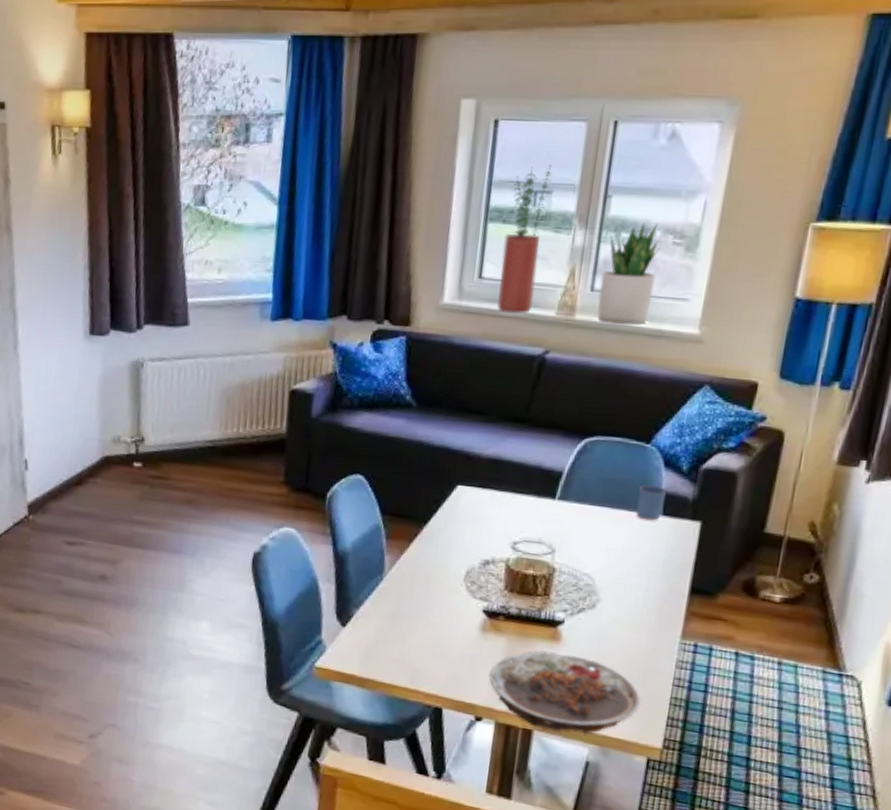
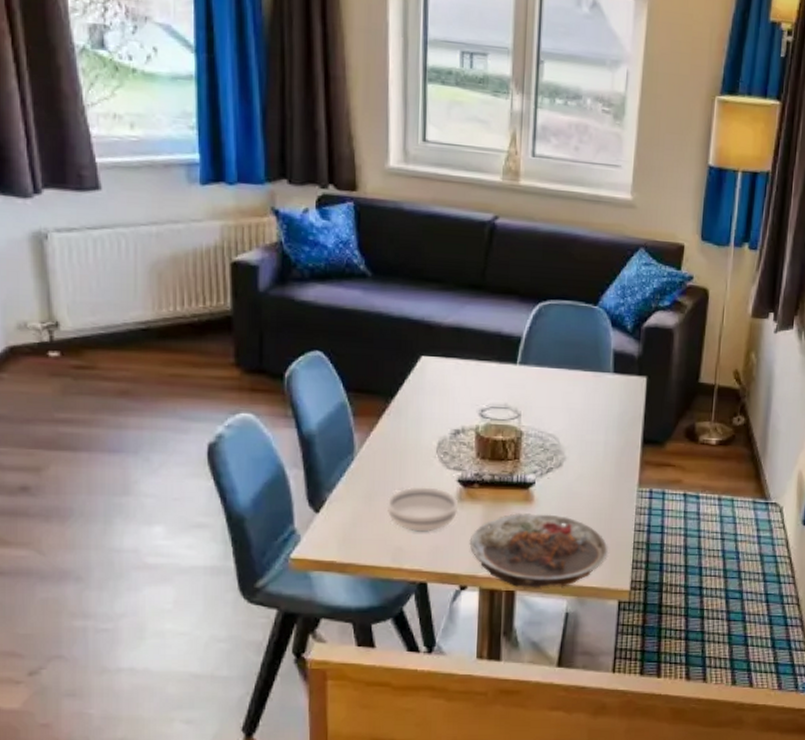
bowl: none [409,612,481,659] -> present [386,487,458,532]
vase: present [496,165,552,315] -> none [443,26,486,180]
planter: present [597,222,661,326] -> none [540,89,592,192]
mug: present [636,484,666,521] -> none [590,344,615,379]

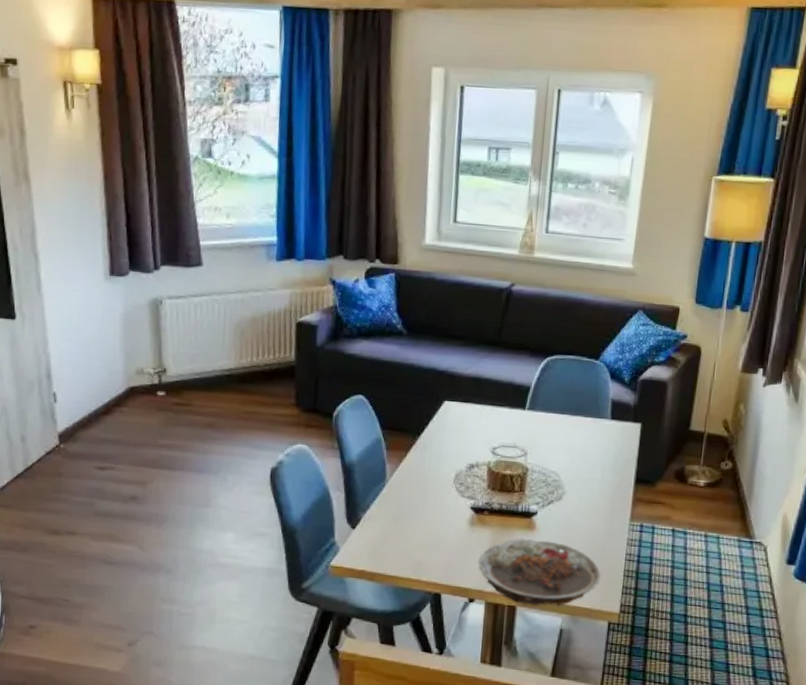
bowl: present [386,487,458,532] -> none [410,511,470,551]

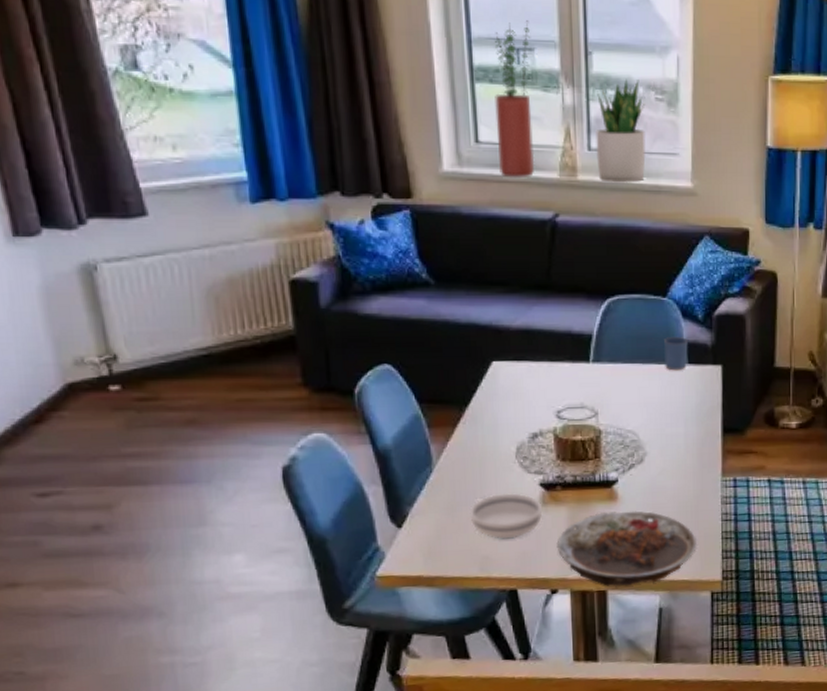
bowl: none [410,511,470,551] -> present [469,493,542,539]
vase: none [469,125,510,254] -> present [495,20,535,179]
planter: none [552,175,600,262] -> present [596,79,646,183]
mug: none [590,394,613,425] -> present [663,336,688,371]

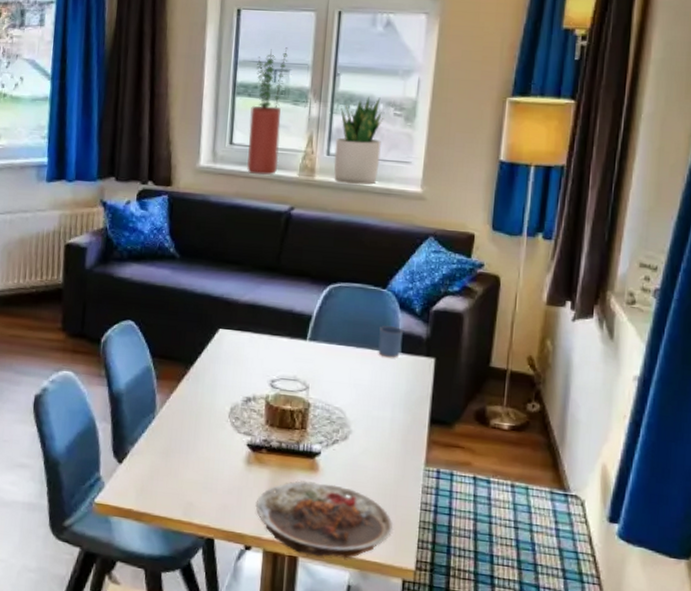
bowl: present [469,493,542,539] -> none [181,447,246,491]

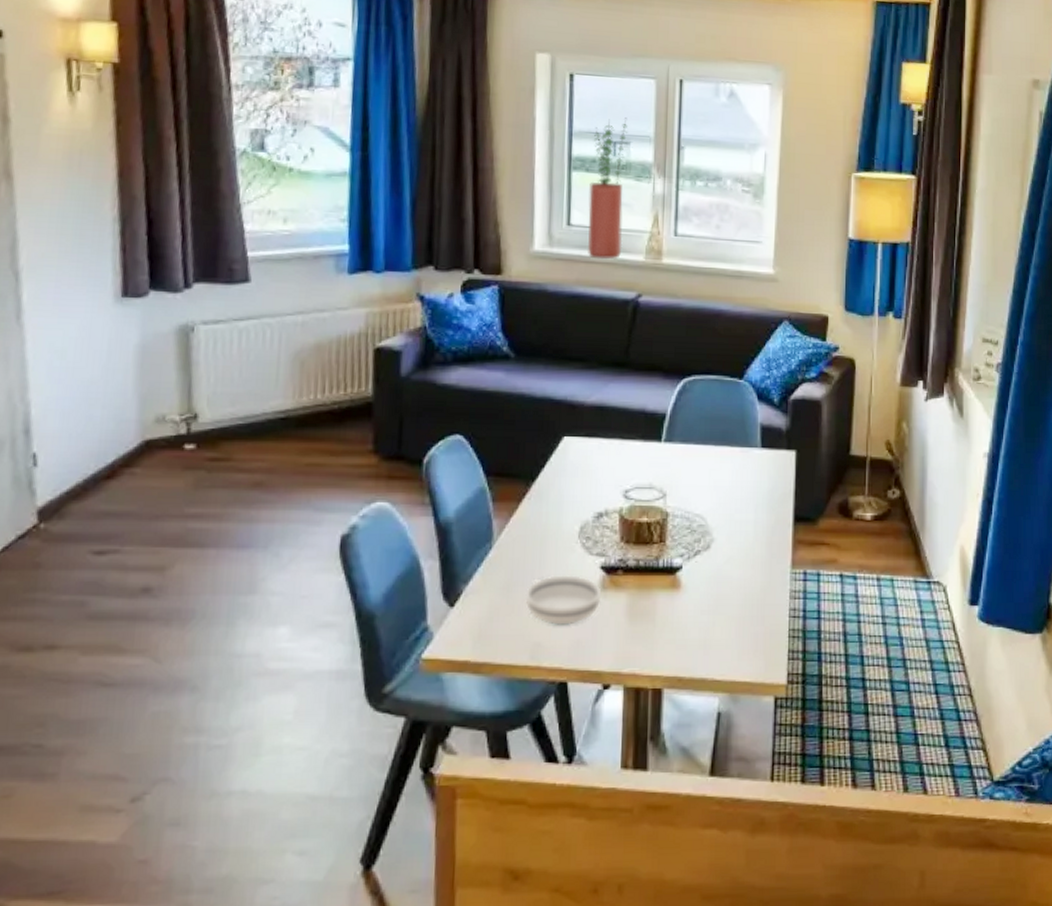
bowl: none [181,447,246,491] -> present [525,575,601,625]
plate: present [255,481,393,558] -> none [613,601,761,685]
planter: present [334,97,384,186] -> none [682,172,732,268]
mug: present [378,325,403,358] -> none [737,419,762,454]

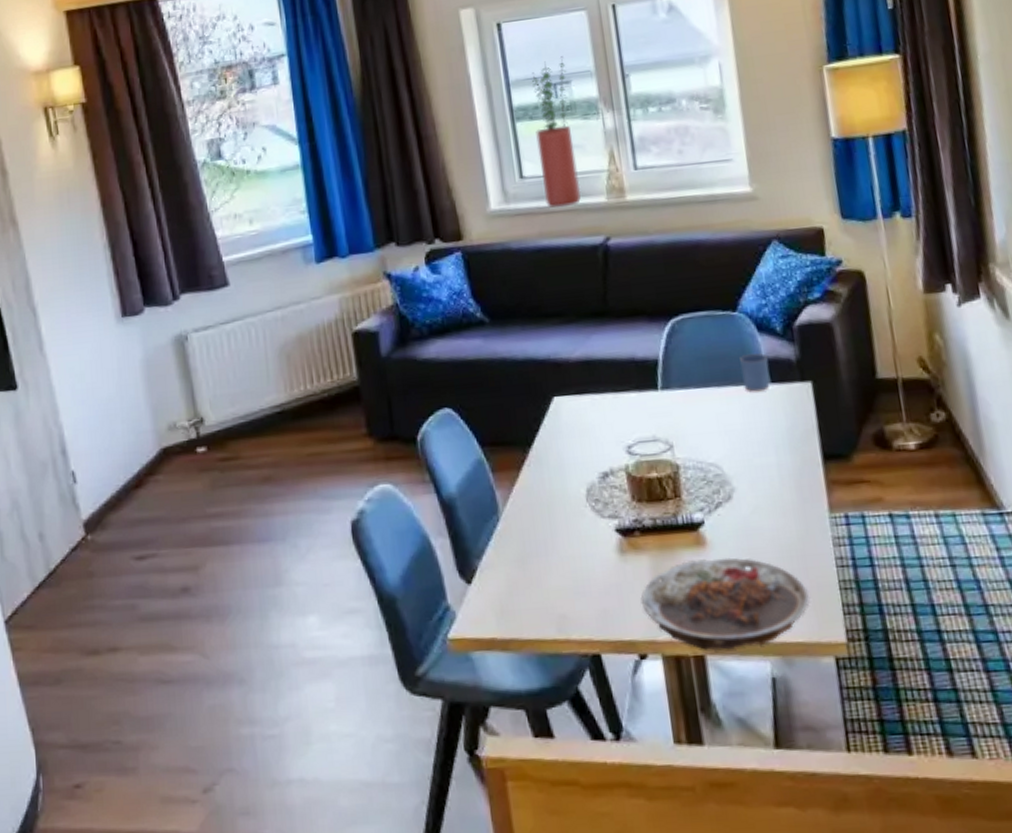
bowl: present [525,575,601,625] -> none [541,540,621,595]
plate: none [613,601,761,685] -> present [640,557,809,650]
mug: none [737,419,762,454] -> present [740,353,770,392]

